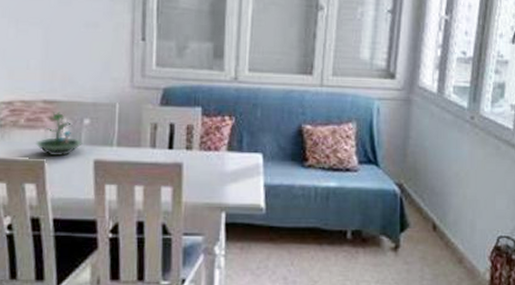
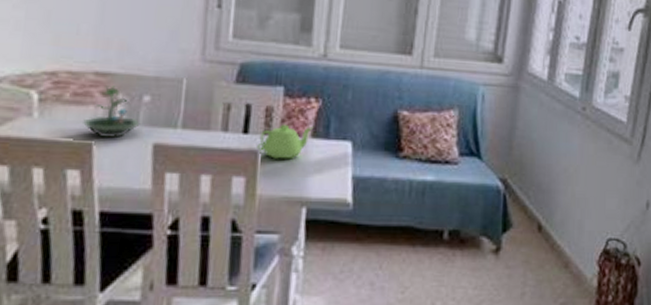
teapot: none [181,140,229,171] -> present [257,124,314,159]

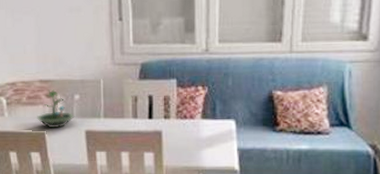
teapot: present [257,124,314,159] -> none [160,109,203,137]

